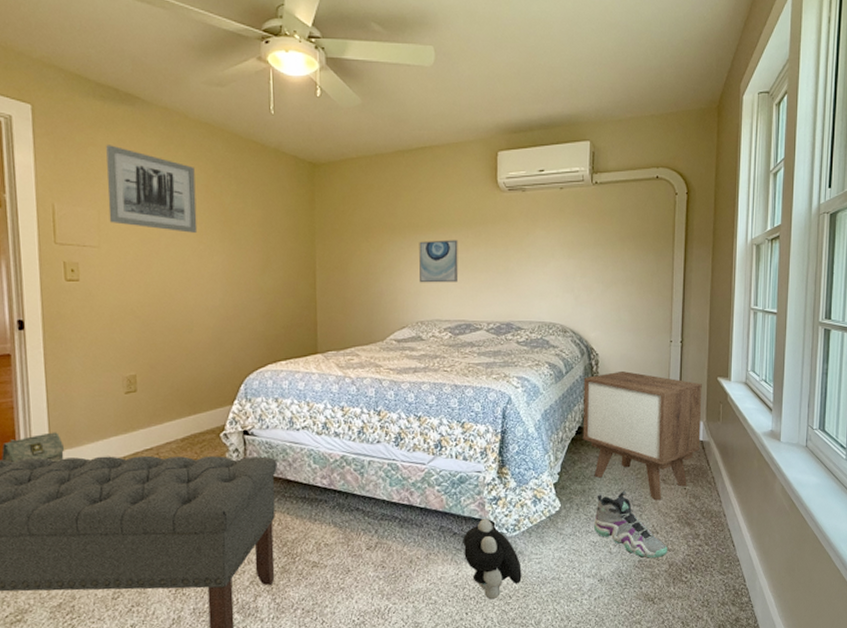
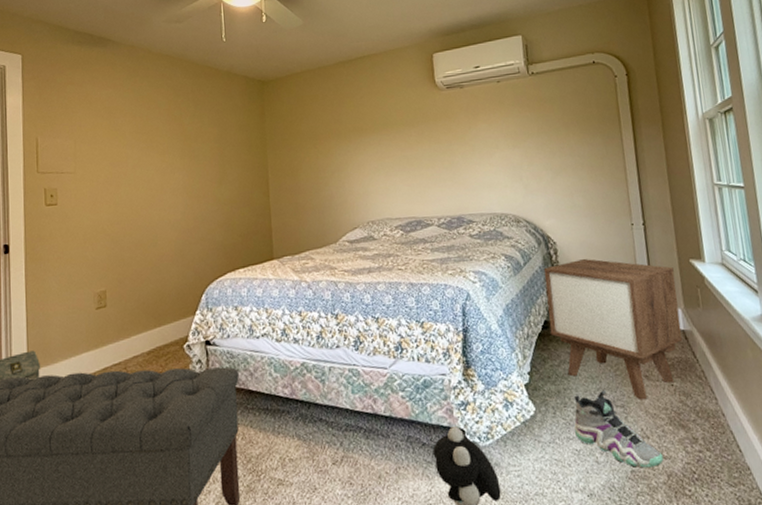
wall art: present [106,145,198,233] -> none [82,82,161,154]
wall art: present [419,239,459,283] -> none [364,139,406,184]

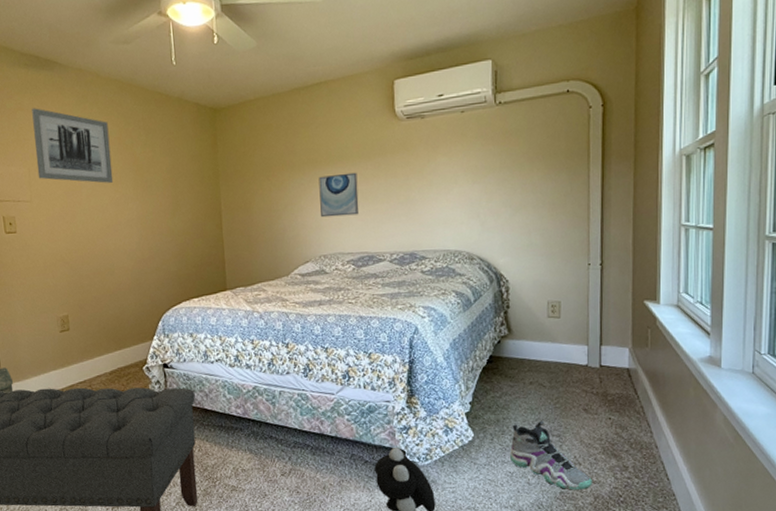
wall art: none [82,82,161,154] -> present [32,108,114,183]
wall art: none [364,139,406,184] -> present [318,172,360,218]
nightstand: present [543,258,683,400] -> none [493,296,627,431]

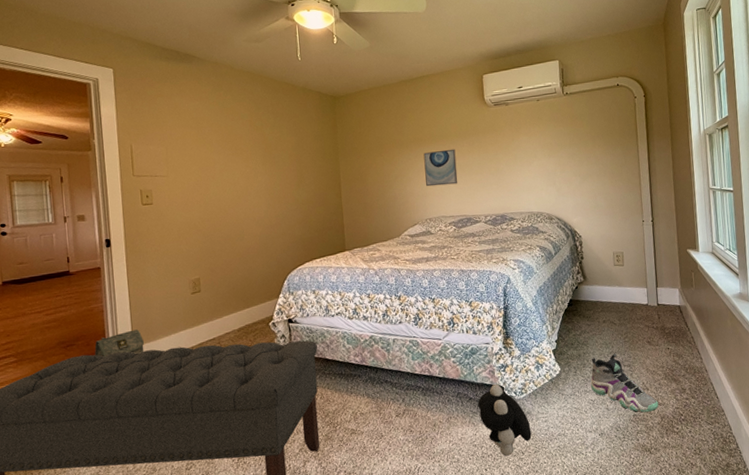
wall art: present [32,108,114,183] -> none [171,95,245,160]

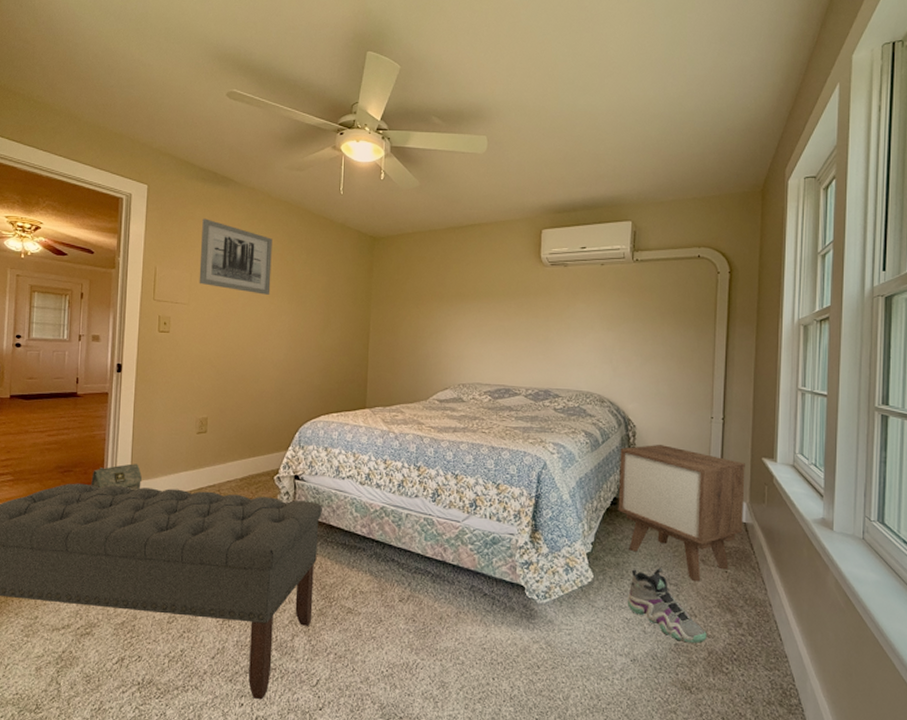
wall art: none [171,95,245,160] -> present [199,218,272,295]
wall art: present [423,149,458,187] -> none [464,309,501,349]
plush toy: present [478,383,532,456] -> none [493,581,551,667]
nightstand: none [570,249,678,361] -> present [618,444,745,582]

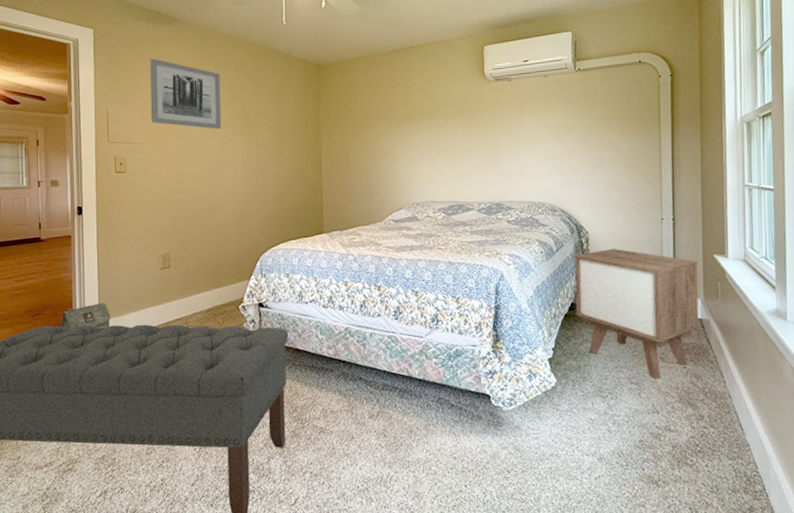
sneaker: present [628,567,707,643] -> none [591,368,670,439]

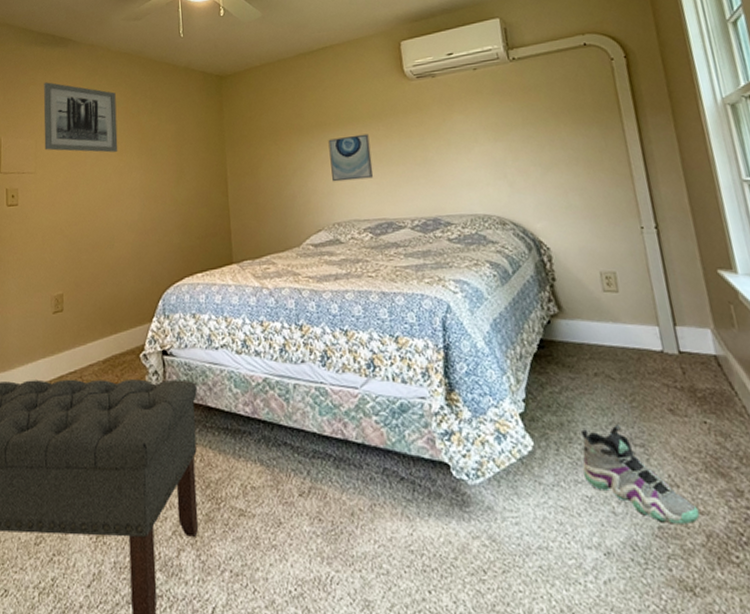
wall art: none [413,127,451,168] -> present [328,133,374,182]
nightstand: present [574,248,699,379] -> none [536,266,716,439]
sneaker: none [591,368,670,439] -> present [581,424,700,524]

